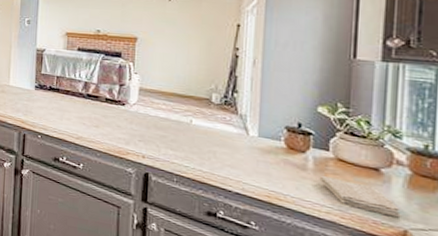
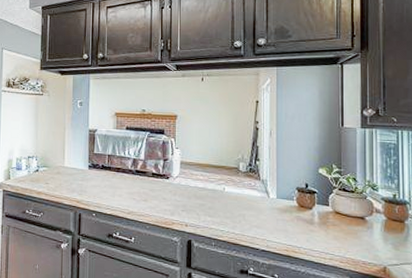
washcloth: present [319,176,401,218] -> none [323,228,381,257]

